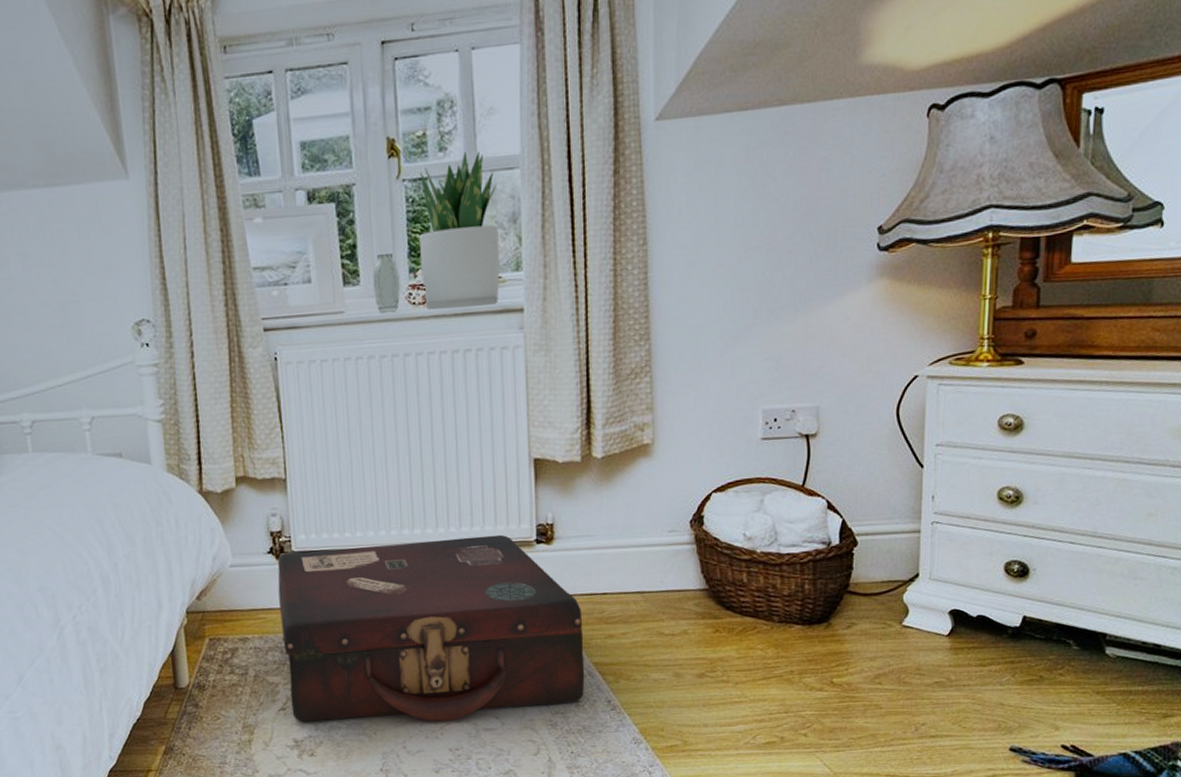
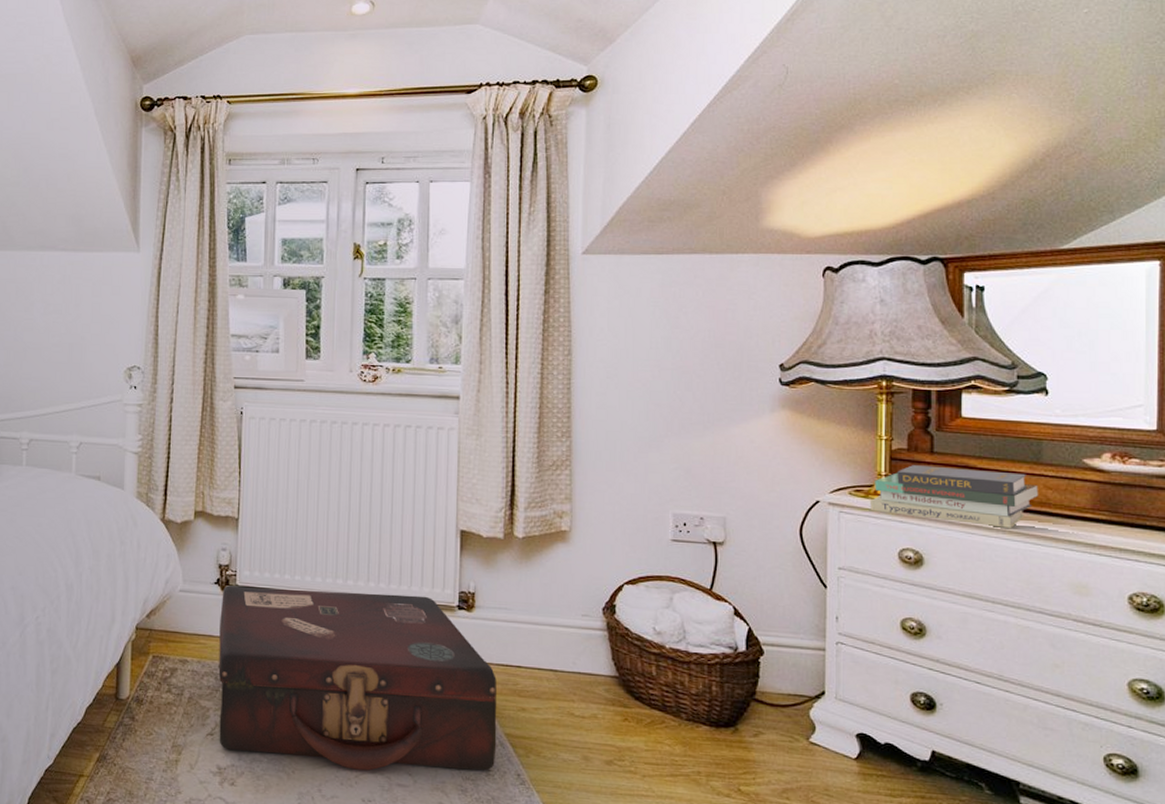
vase: present [373,254,401,315] -> none [331,337,354,387]
planter: present [419,151,500,310] -> none [373,261,444,390]
books: none [971,317,1146,380] -> present [870,465,1038,528]

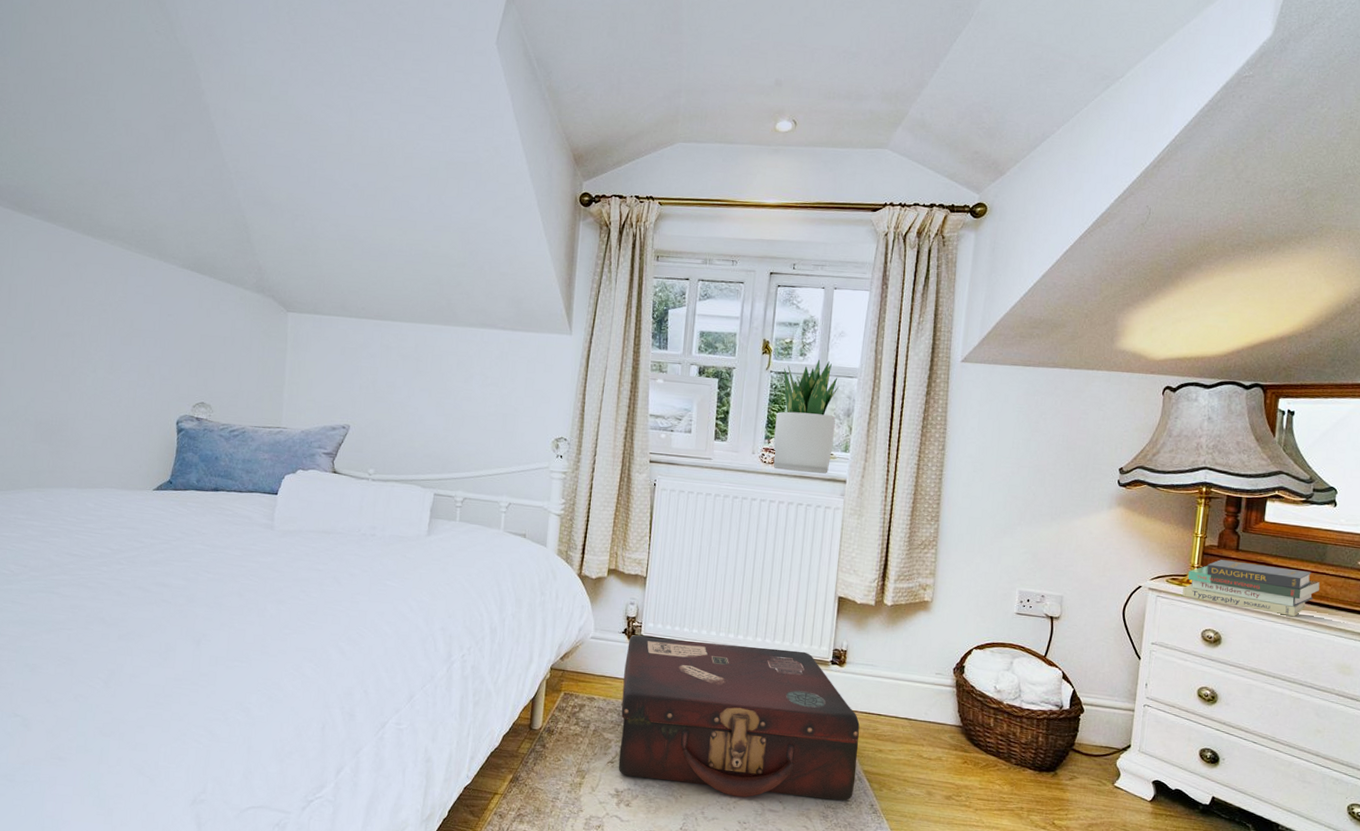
planter: none [373,261,444,390] -> present [773,359,840,474]

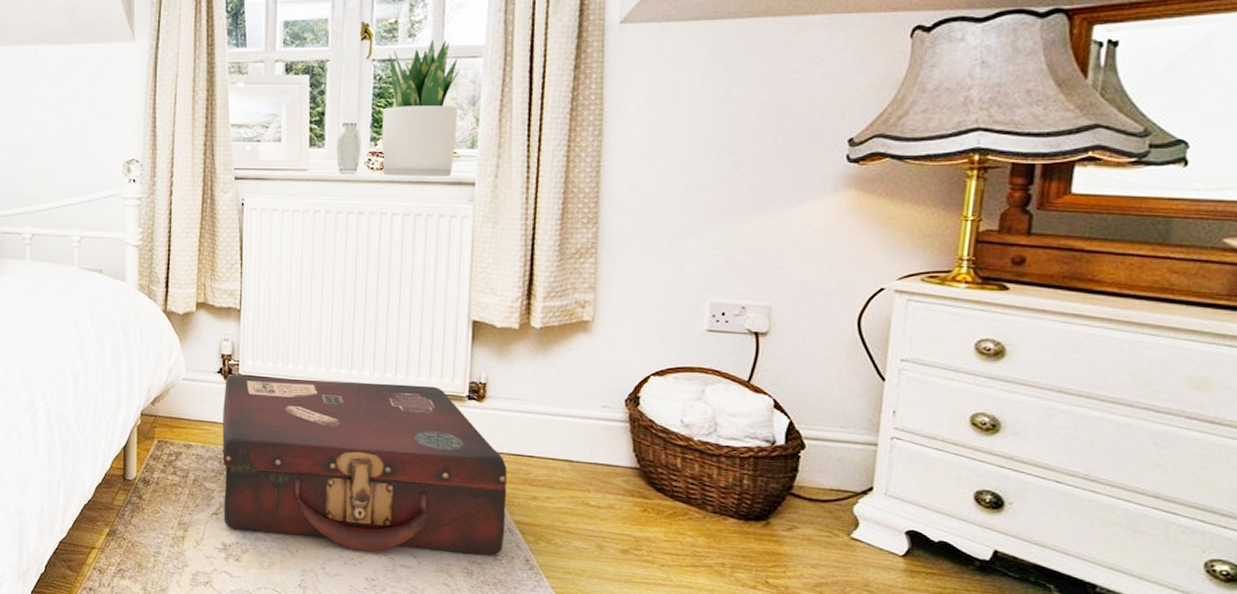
vase: none [736,422,758,467] -> present [336,123,361,175]
books: present [1182,559,1320,616] -> none [945,248,1160,317]

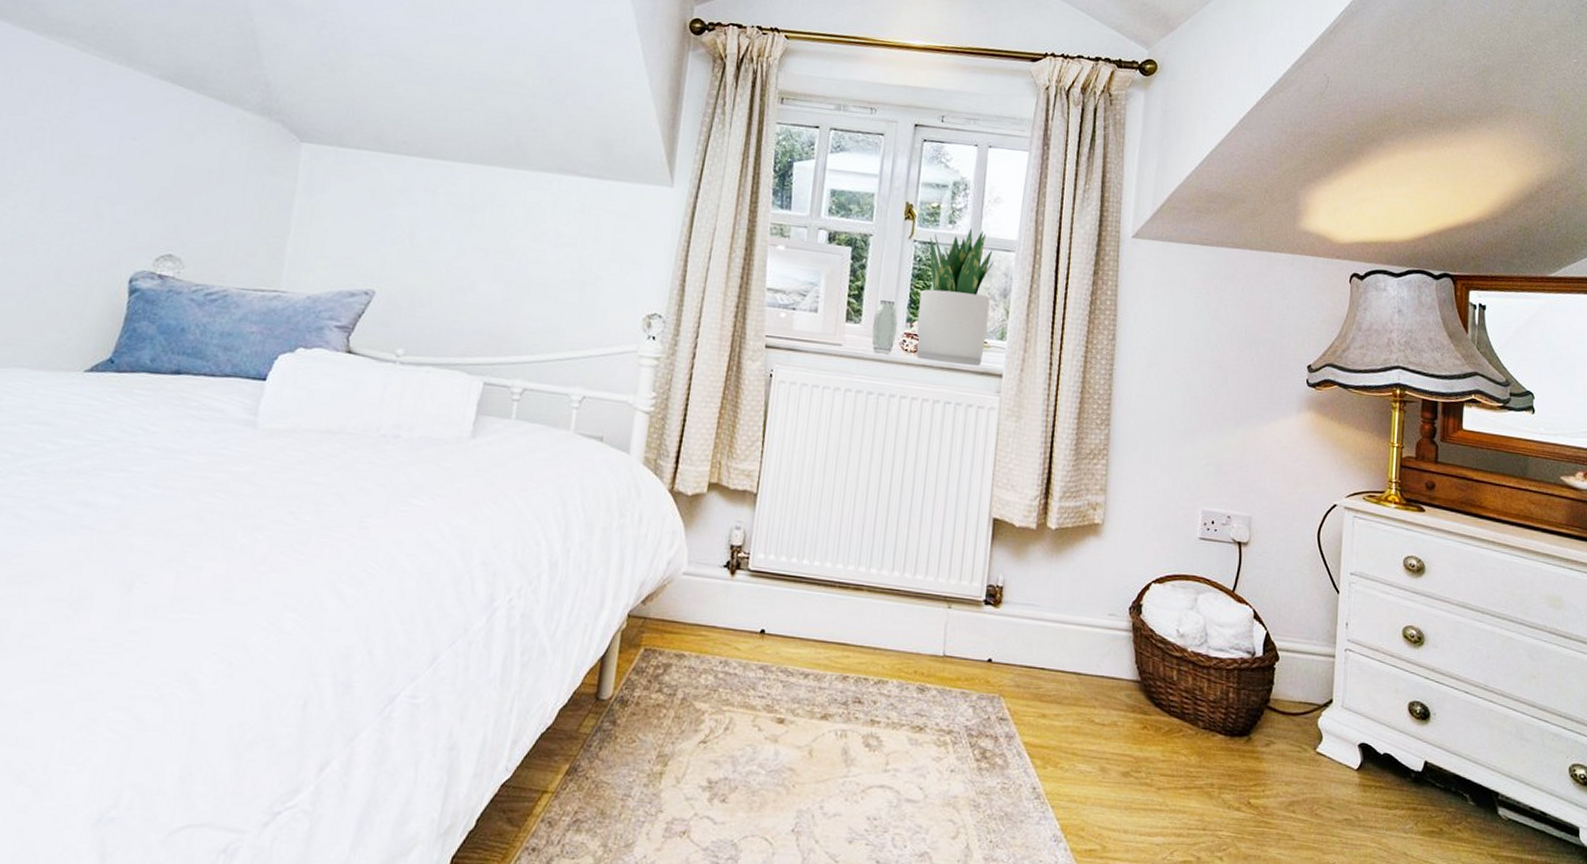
suitcase: present [222,374,508,556] -> none [712,568,1019,784]

